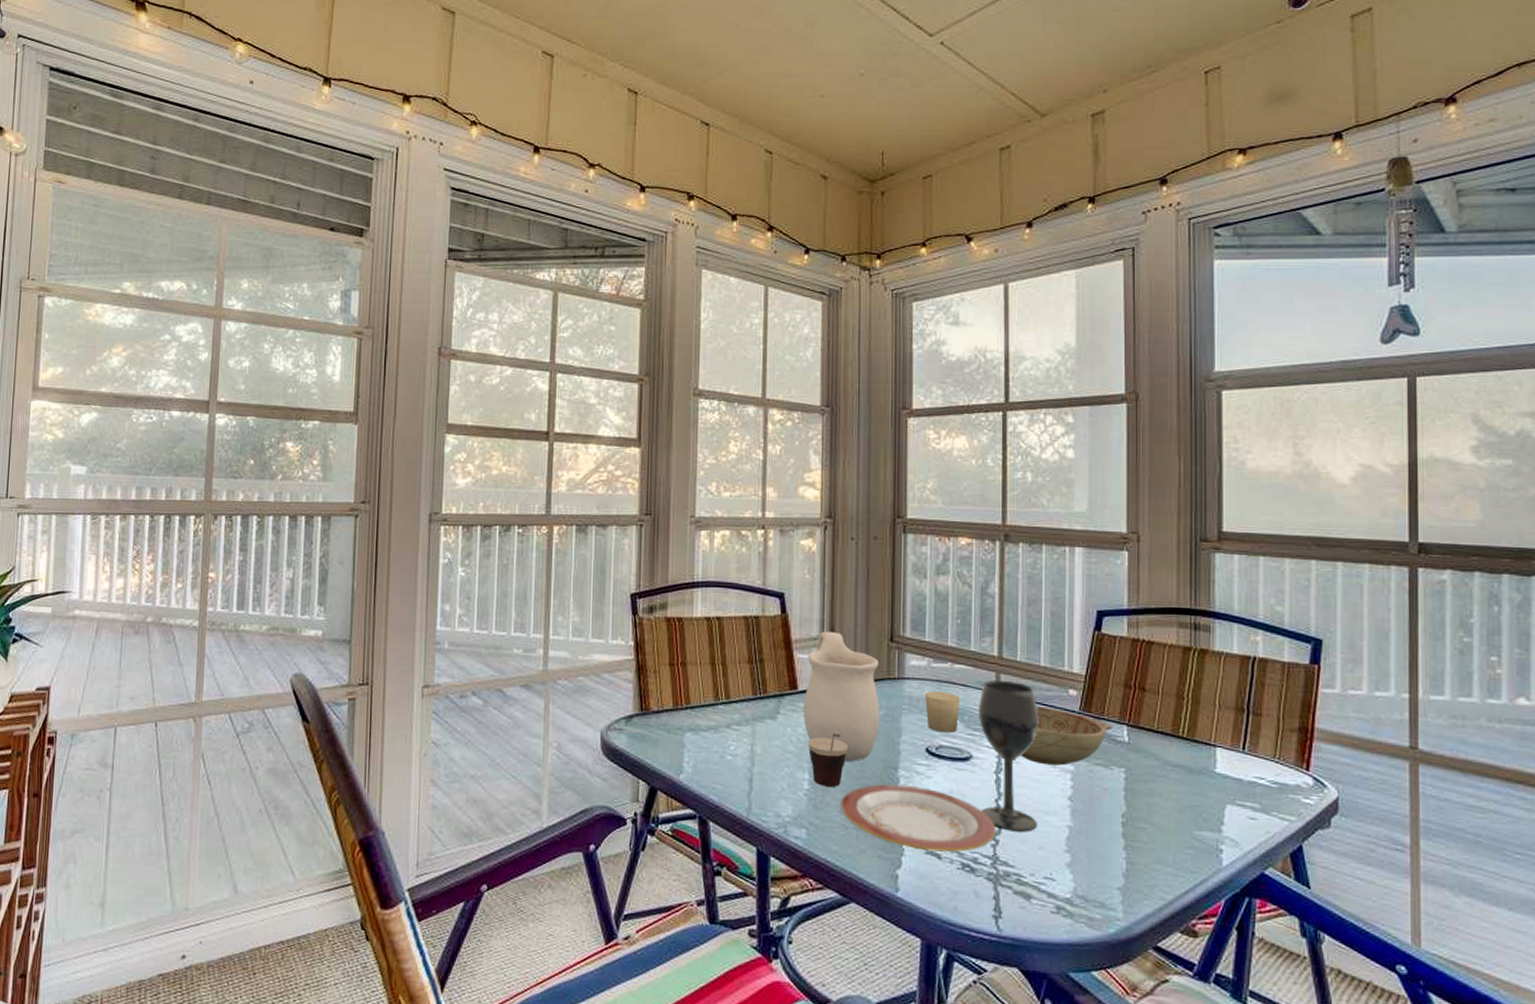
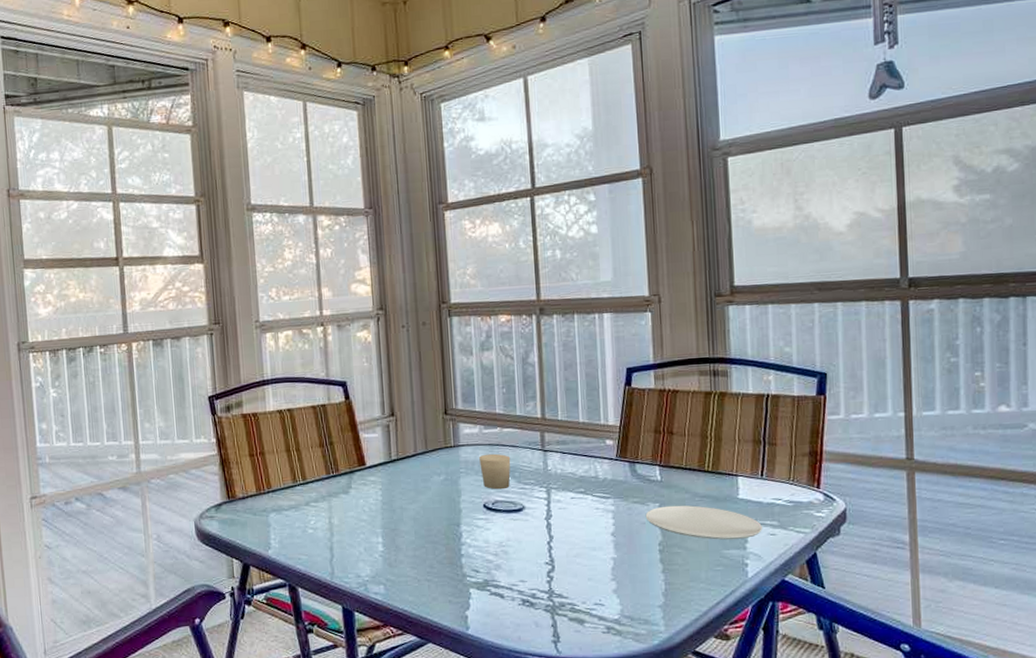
pitcher: present [803,631,880,762] -> none [372,411,441,524]
cup: present [807,734,847,787] -> none [378,500,415,547]
plate: present [841,783,997,852] -> none [412,538,551,592]
wine glass: present [979,679,1039,831] -> none [527,438,585,567]
decorative bowl: present [1021,705,1114,766] -> none [568,457,648,508]
plate: none [1108,772,1241,821] -> present [645,505,762,540]

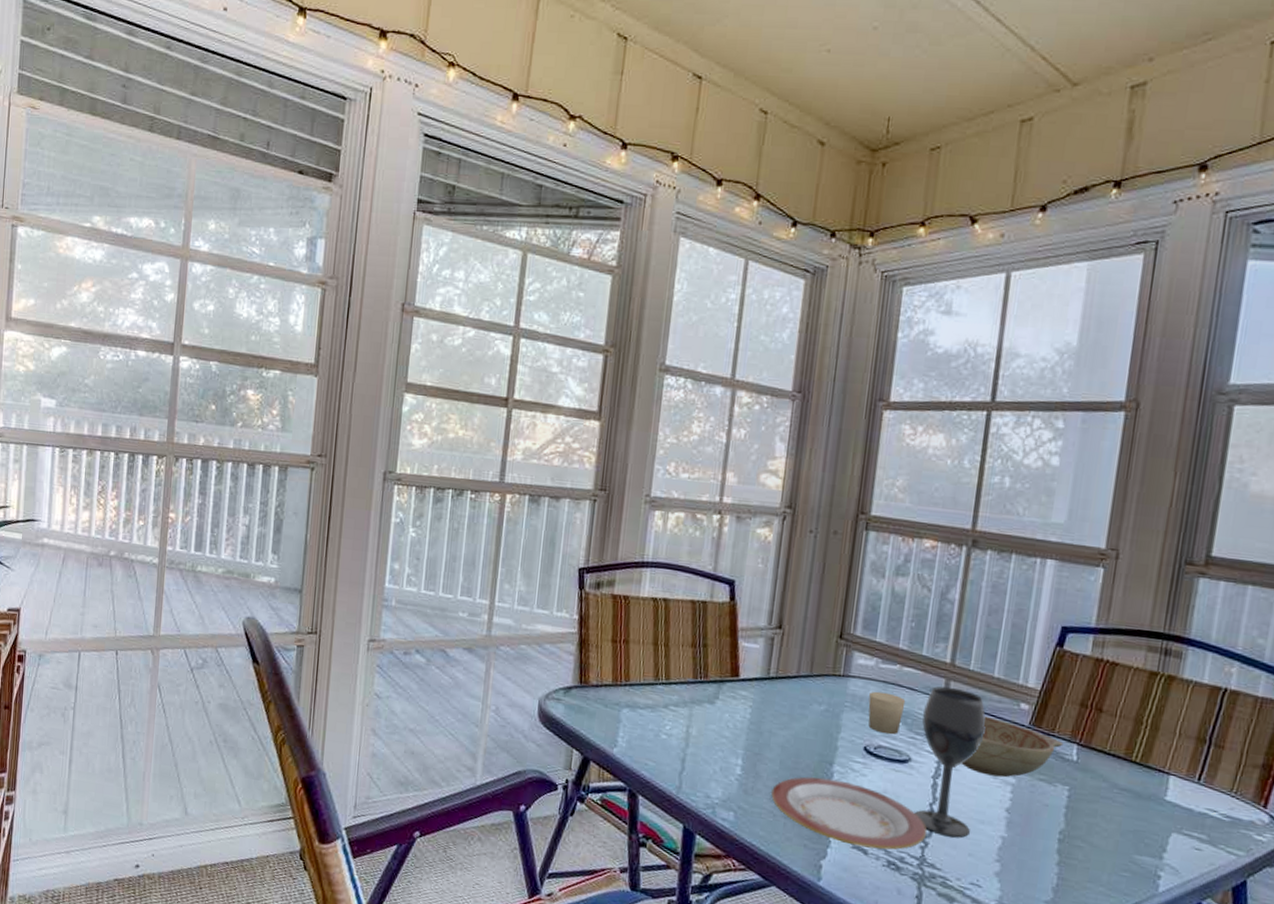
plate: none [412,538,551,592] -> present [771,776,928,850]
wine glass: none [527,438,585,567] -> present [915,686,986,837]
decorative bowl: none [568,457,648,508] -> present [962,715,1064,778]
plate: present [645,505,762,540] -> none [1049,790,1187,848]

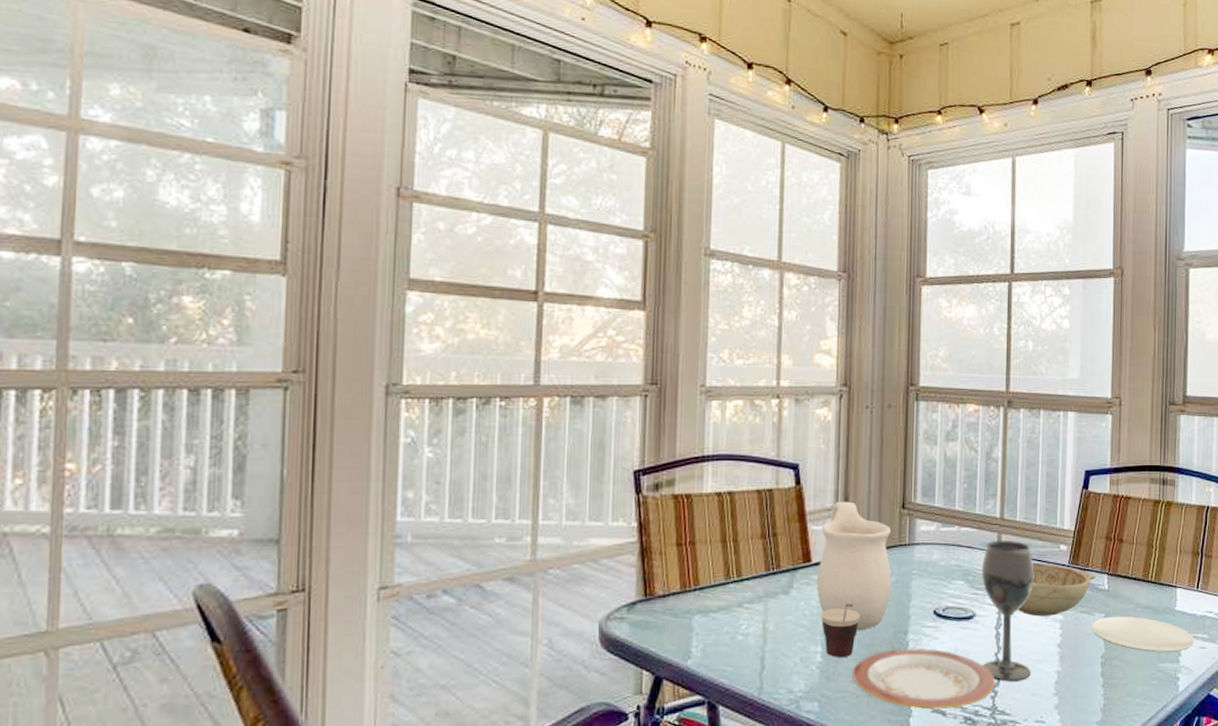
pitcher: none [742,622,826,753] -> present [817,501,892,631]
cup: none [743,723,784,775] -> present [820,604,860,657]
candle: present [868,691,906,735] -> none [934,554,966,595]
plate: none [1049,790,1187,848] -> present [1091,616,1194,653]

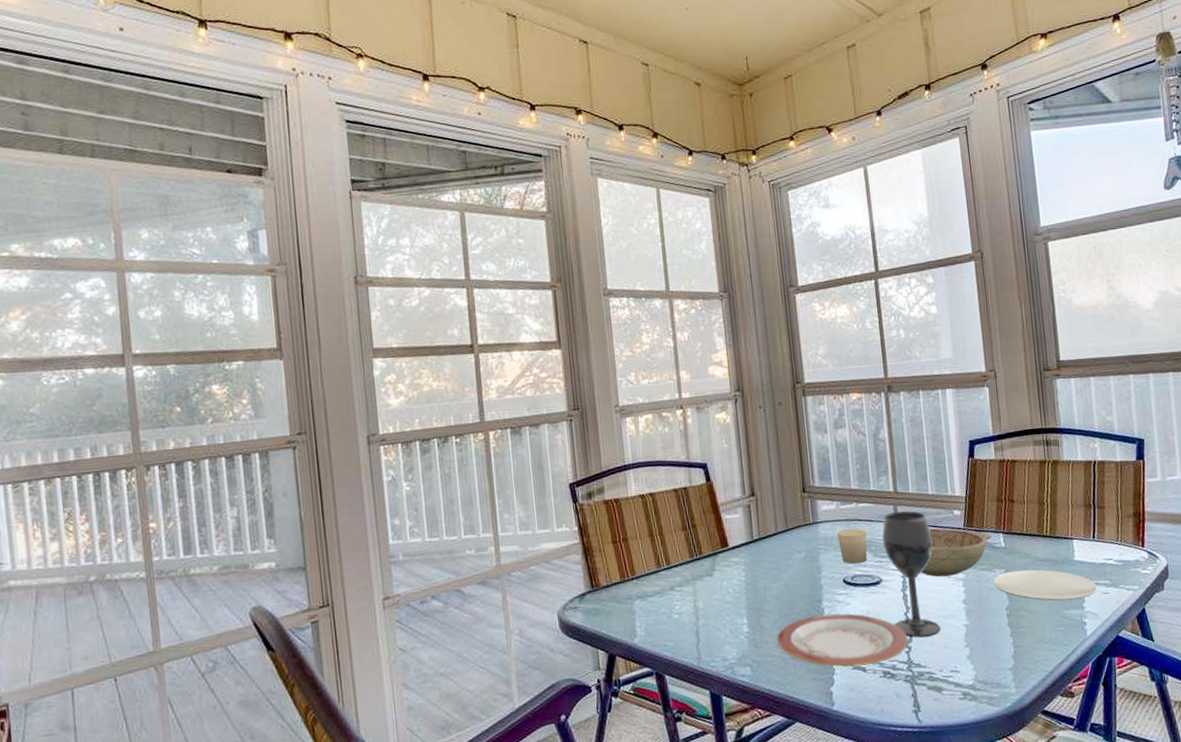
pitcher: present [817,501,892,631] -> none [733,491,803,603]
cup: present [820,604,860,657] -> none [742,579,778,627]
candle: none [934,554,966,595] -> present [837,528,868,565]

